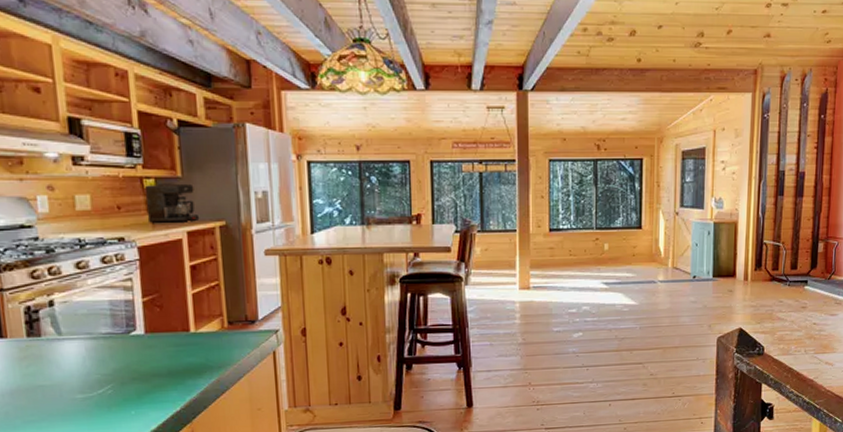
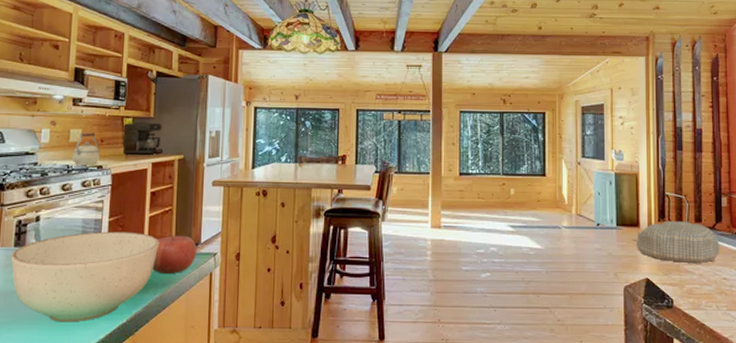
bowl: none [25,312,209,416] -> present [11,231,160,323]
kettle: none [82,198,121,239] -> present [72,132,101,166]
fruit: none [203,310,255,357] -> present [152,232,197,275]
dog bed: none [732,268,813,311] -> present [637,220,720,263]

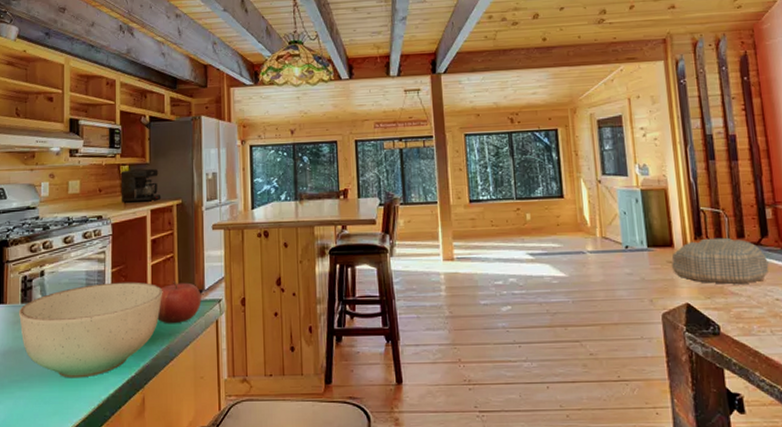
kettle: present [72,132,101,166] -> none [72,183,100,218]

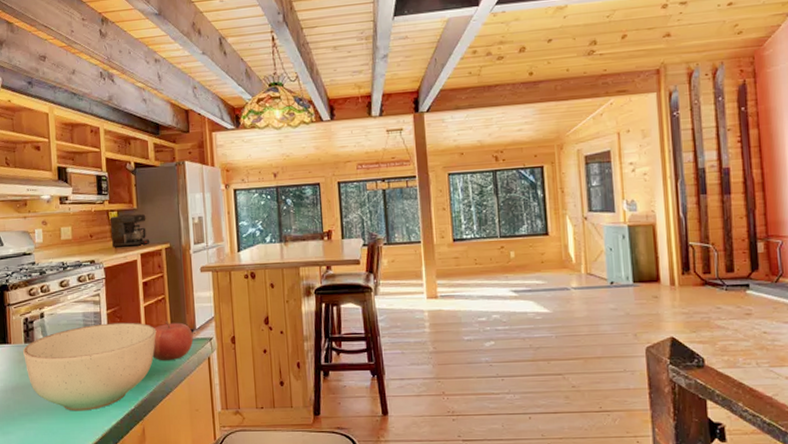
dog bed: present [671,237,769,284] -> none [657,272,758,318]

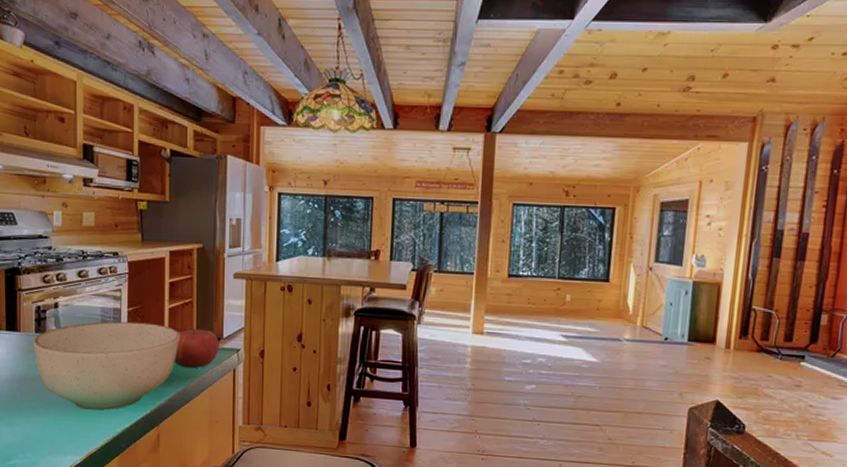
coffee maker: present [110,214,149,248] -> none [138,207,180,243]

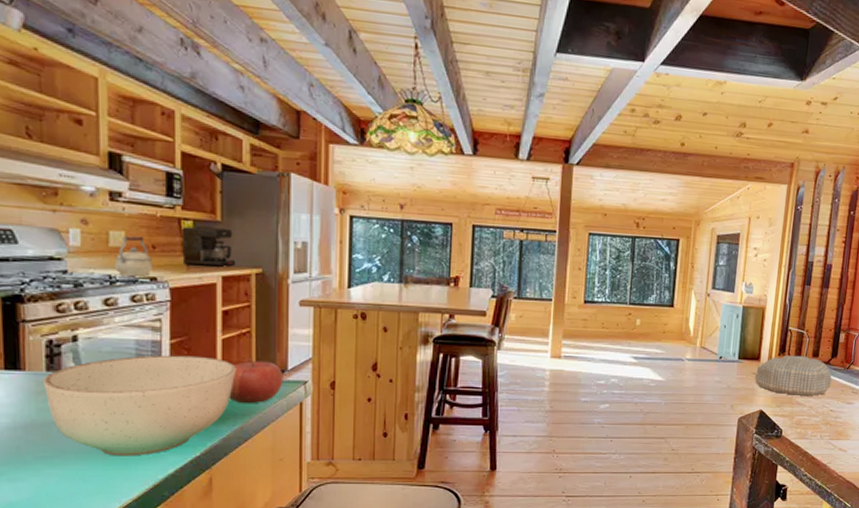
kettle: none [86,216,116,252] -> present [114,235,154,277]
coffee maker: none [138,207,180,243] -> present [182,227,235,267]
dog bed: none [709,338,811,387] -> present [755,355,832,396]

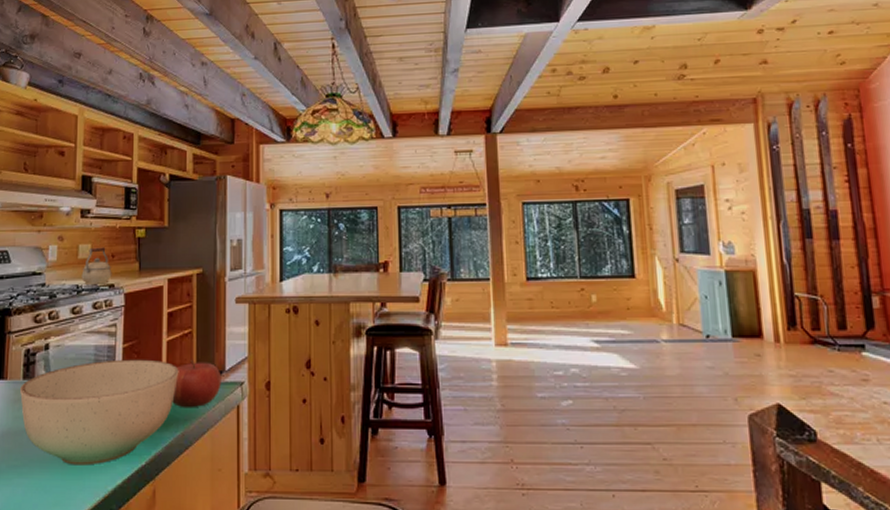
coffee maker: present [182,227,235,267] -> none [135,234,179,270]
dog bed: present [755,355,832,396] -> none [760,328,876,383]

